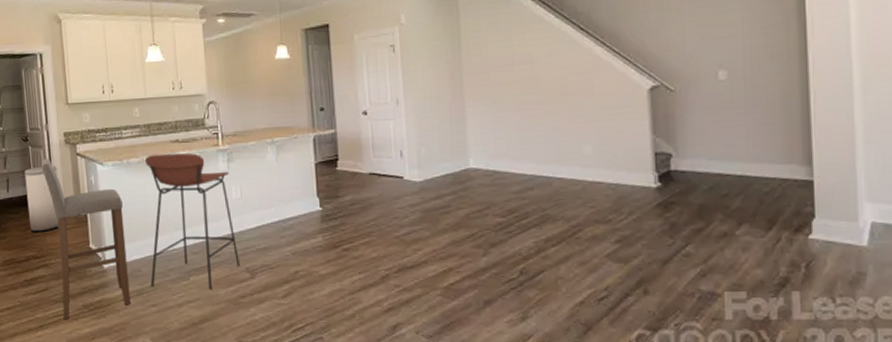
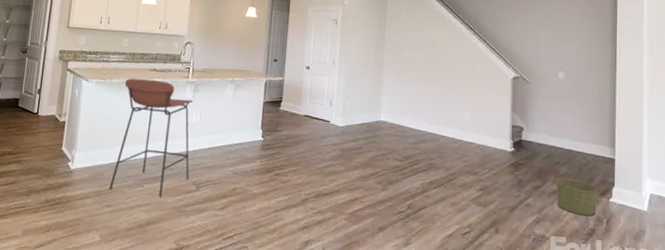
pedal bin: present [23,165,60,233] -> none [11,75,47,133]
bar stool: present [42,158,131,320] -> none [24,69,99,212]
basket: none [725,214,791,262] -> present [555,177,598,217]

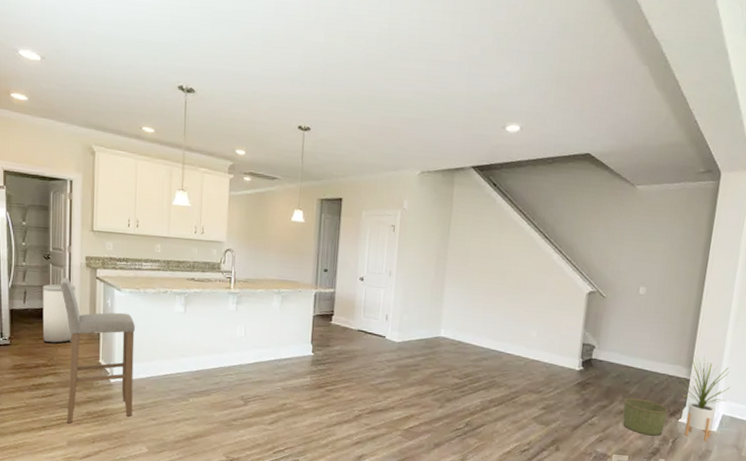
pedal bin: none [11,75,47,133] -> present [42,284,75,344]
bar stool: none [24,69,99,212] -> present [61,277,135,424]
bar stool: present [109,78,194,197] -> none [153,288,237,411]
house plant: none [607,136,654,222] -> present [681,355,730,442]

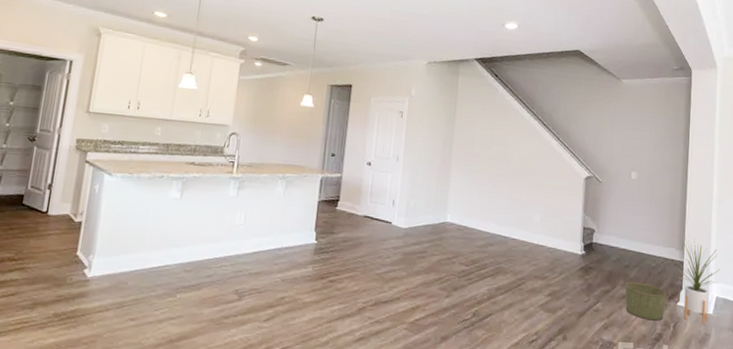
pedal bin: present [42,284,75,344] -> none [13,167,60,235]
bar stool: present [61,277,135,424] -> none [27,160,124,328]

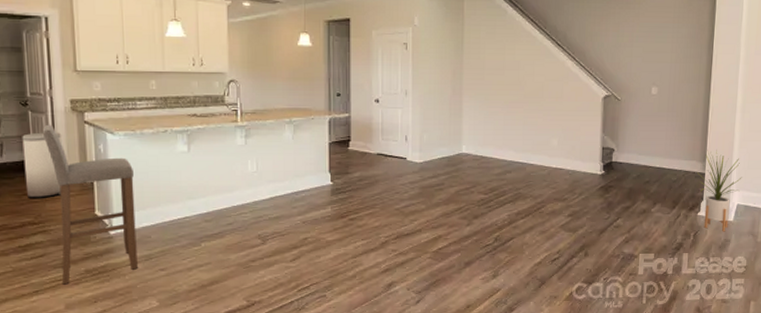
pedal bin: none [13,167,60,235] -> present [21,132,62,199]
bar stool: none [27,160,124,328] -> present [43,124,138,285]
basket: present [625,281,666,321] -> none [645,196,687,232]

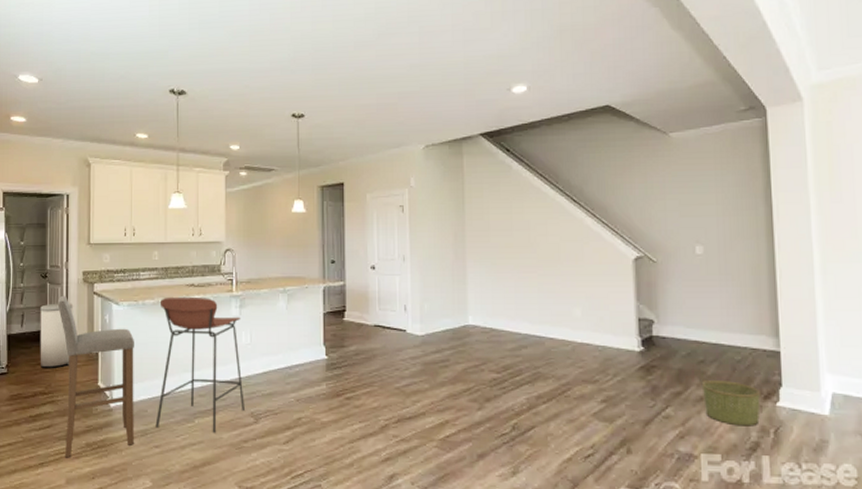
bar stool: none [160,126,252,255] -> present [155,296,244,433]
basket: none [645,196,687,232] -> present [701,379,761,427]
house plant: present [697,150,742,232] -> none [769,322,835,430]

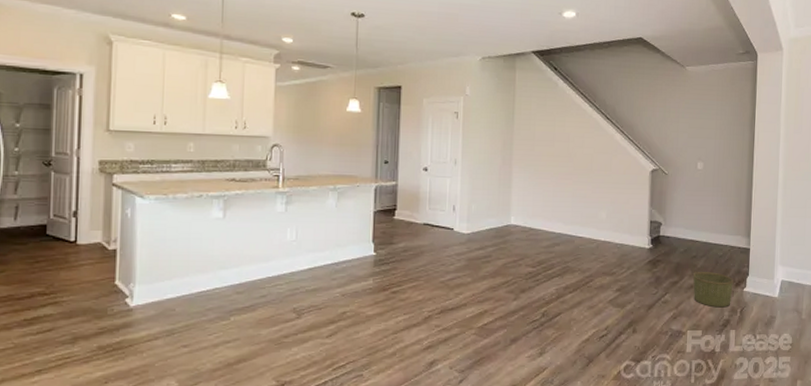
pedal bin: present [39,303,73,369] -> none [39,194,85,267]
bar stool: present [58,295,134,458] -> none [65,186,162,363]
bar stool: present [155,296,244,433] -> none [184,191,287,330]

